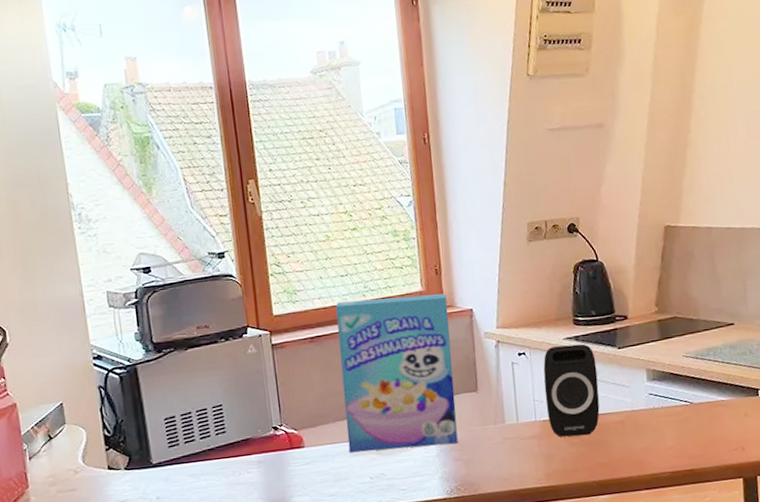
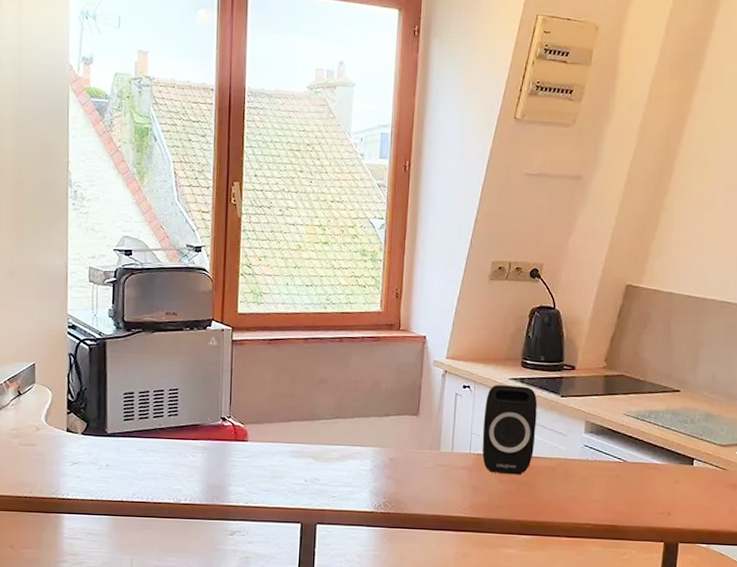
cereal box: present [335,293,458,453] -> none [289,310,403,461]

